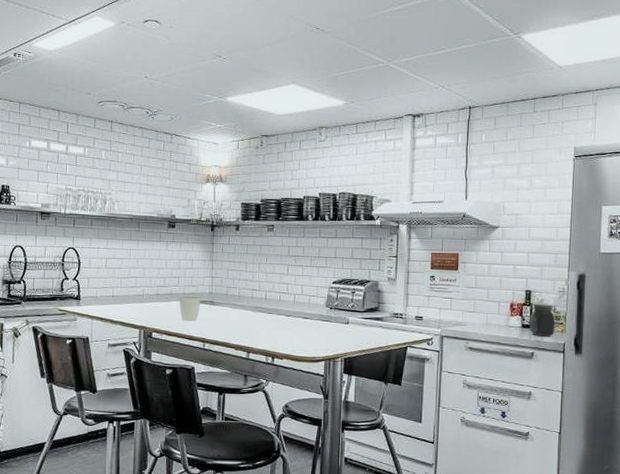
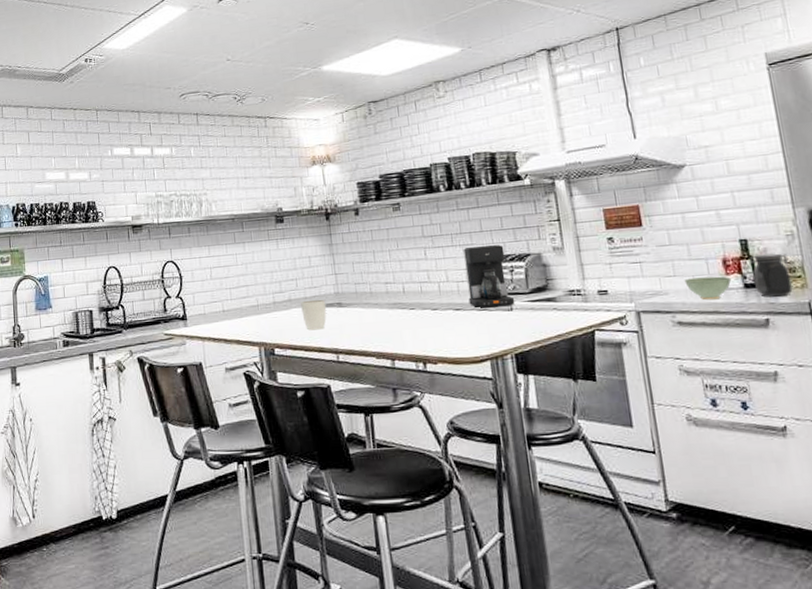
coffee maker: none [316,269,352,320] -> present [463,245,515,308]
bowl: none [480,315,514,334] -> present [684,276,732,301]

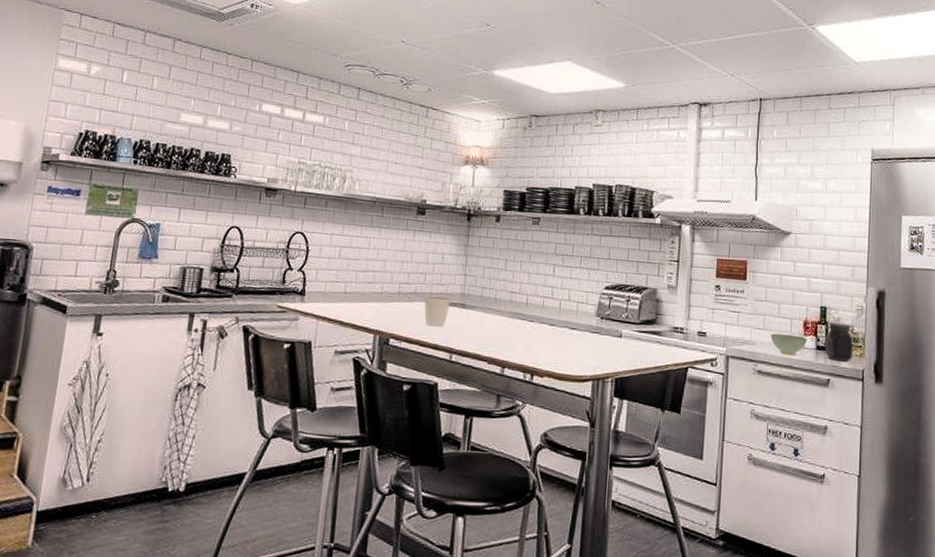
coffee maker: present [463,245,515,308] -> none [584,272,626,333]

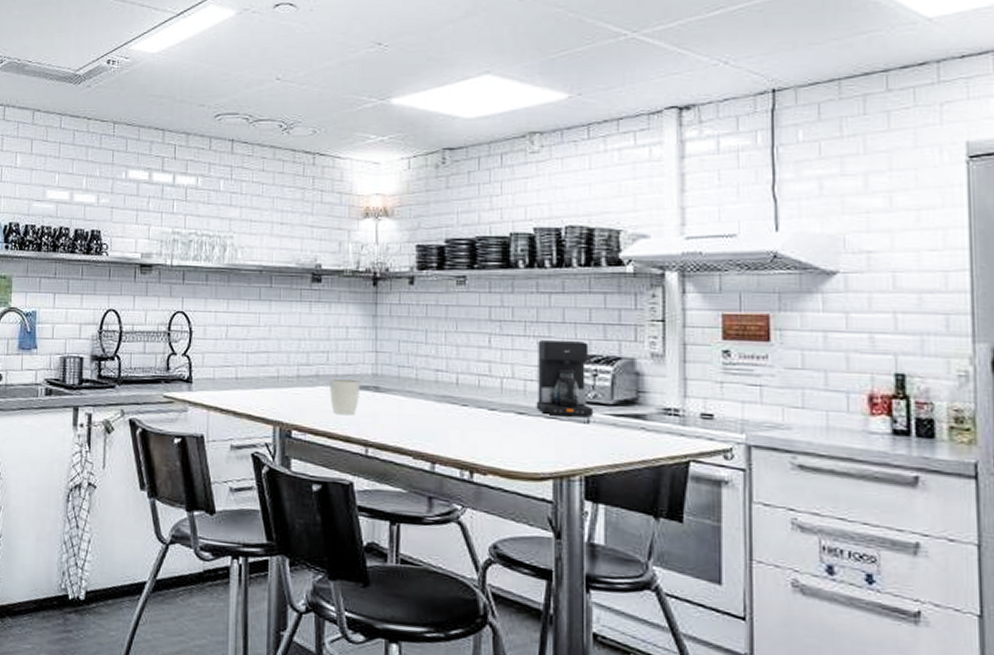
coffee maker: none [584,272,626,333] -> present [536,340,594,418]
bowl: present [770,333,808,356] -> none [815,413,877,444]
jar: present [825,322,855,362] -> none [904,395,957,451]

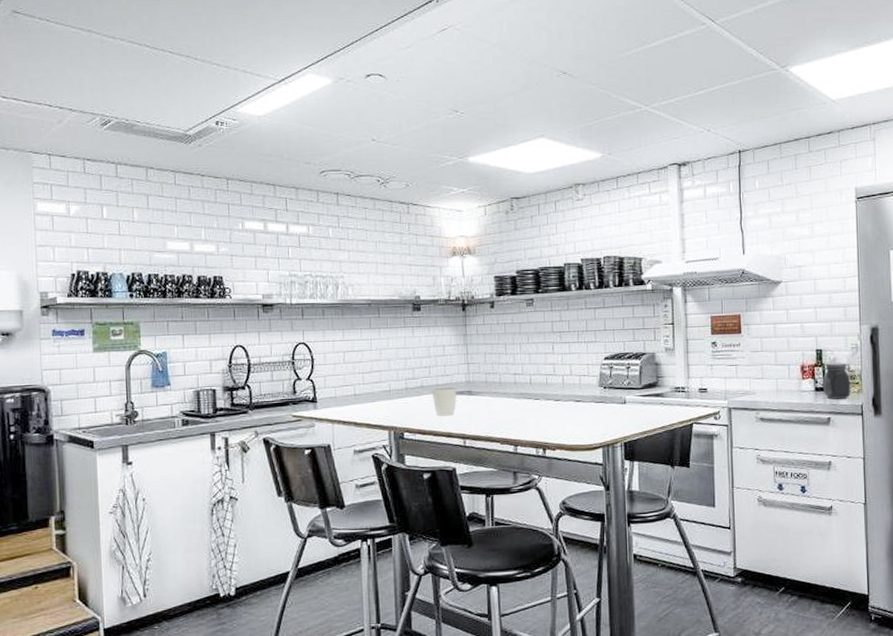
coffee maker: present [536,340,594,418] -> none [588,343,629,401]
jar: none [904,395,957,451] -> present [821,362,851,400]

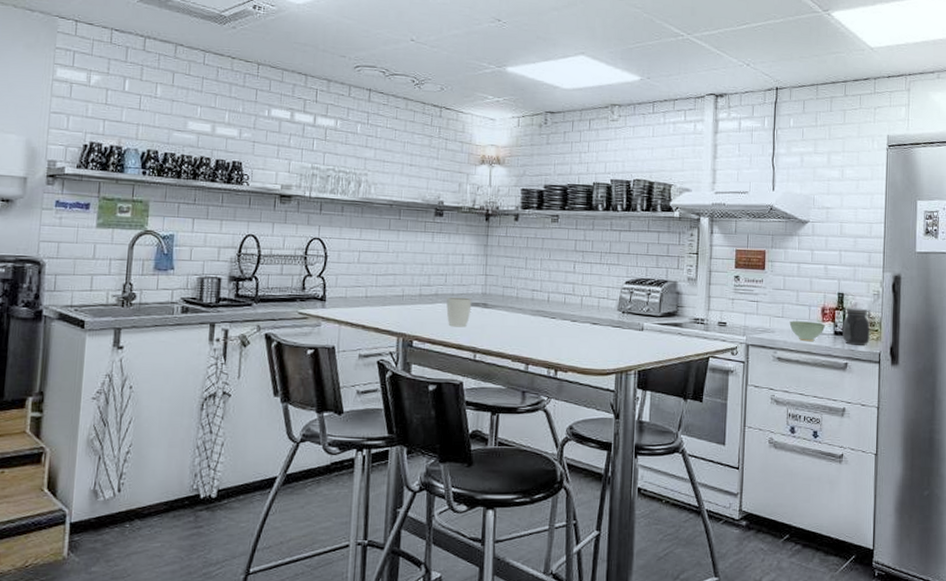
bowl: none [769,380,806,401] -> present [789,321,826,342]

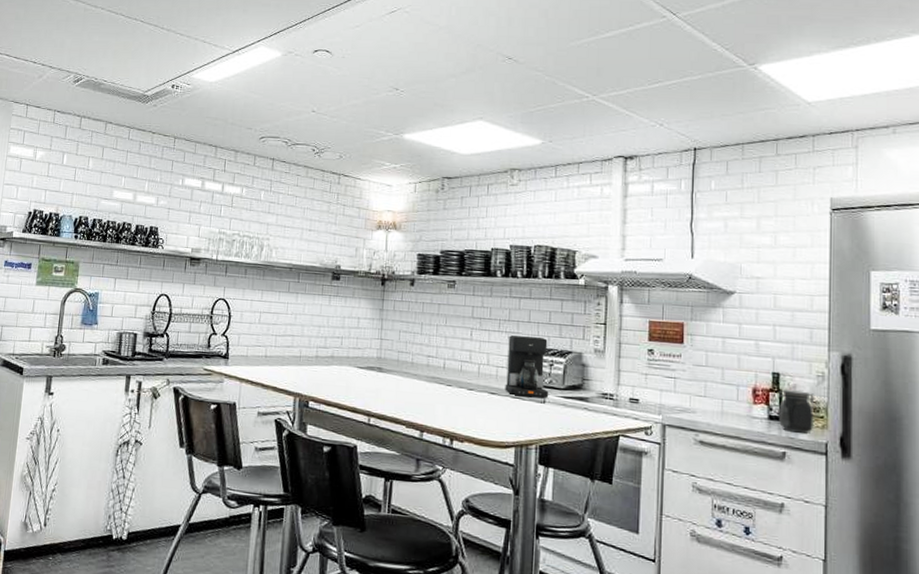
cup: present [446,297,472,327] -> none [341,359,367,391]
coffee maker: none [606,267,647,326] -> present [505,335,549,399]
bowl: present [789,321,826,342] -> none [713,401,758,426]

